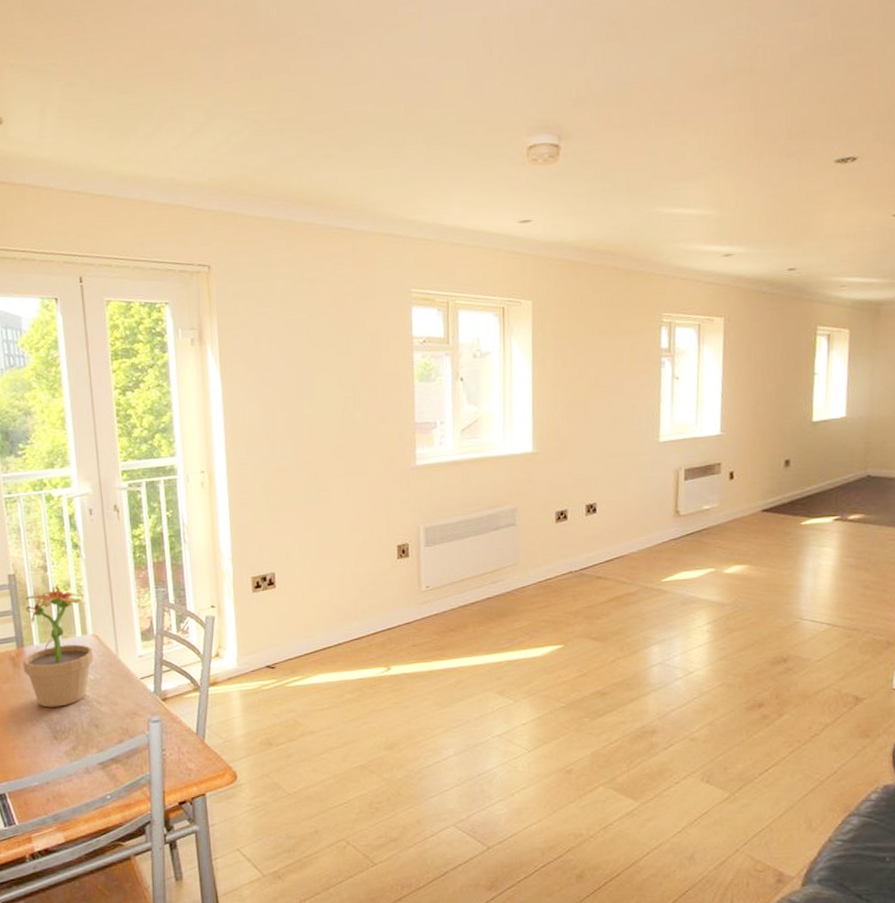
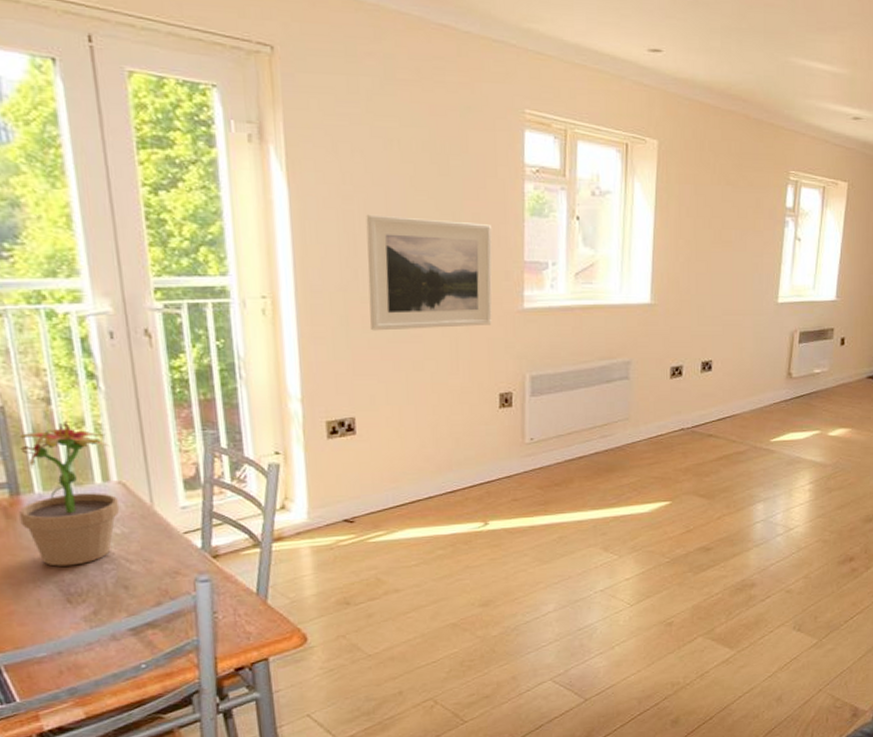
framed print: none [282,393,389,495] -> present [366,214,492,331]

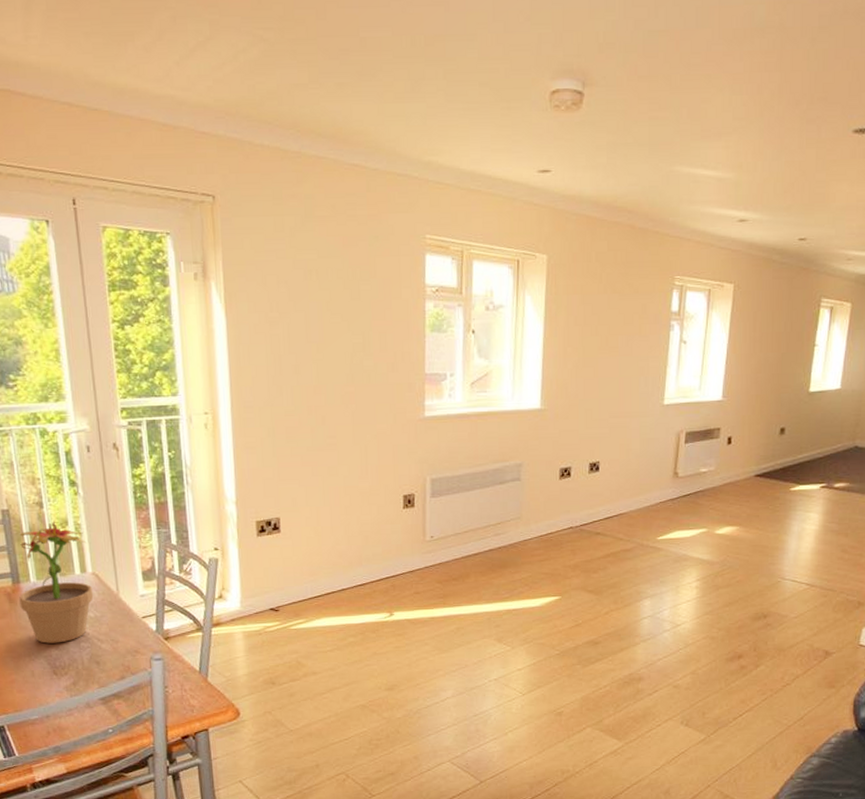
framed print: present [366,214,492,331] -> none [289,337,397,440]

